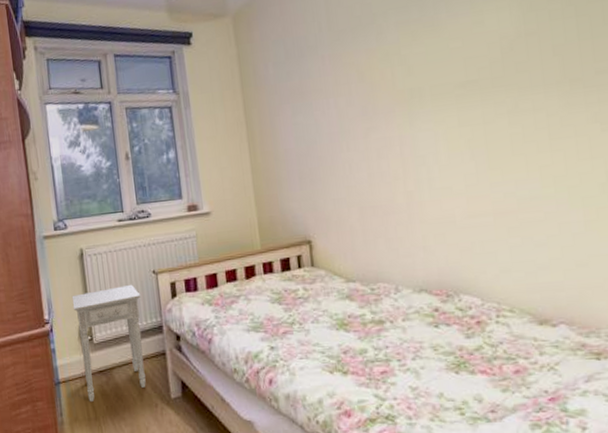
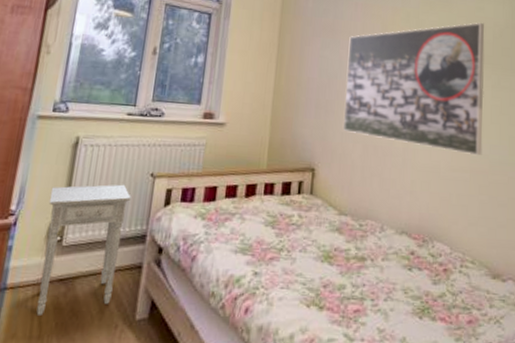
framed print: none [322,38,506,198] -> present [343,22,485,156]

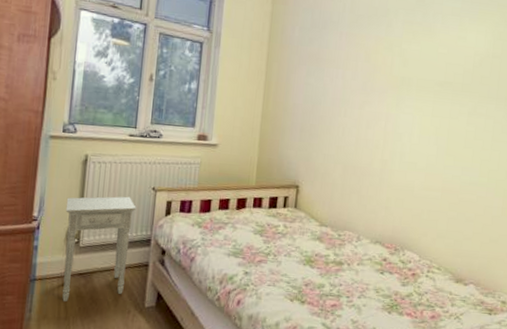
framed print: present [343,22,485,156] -> none [326,51,465,177]

